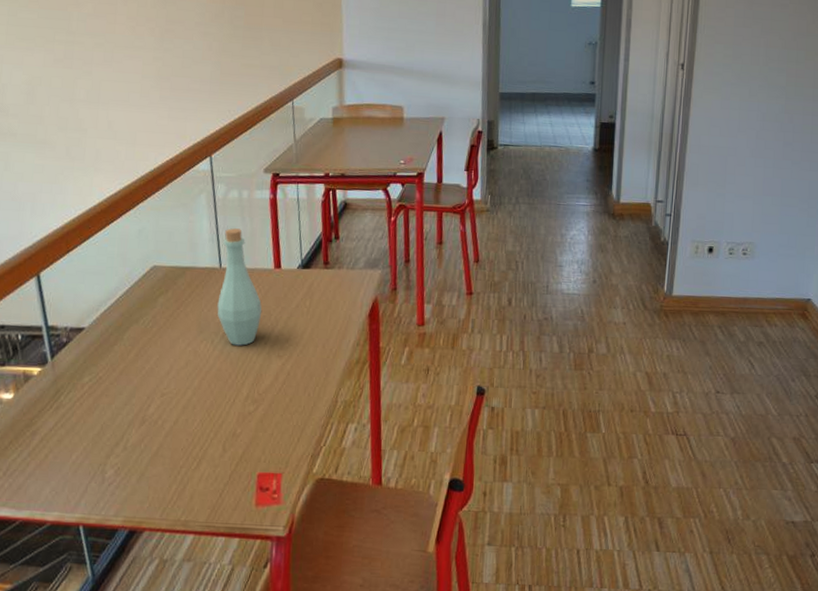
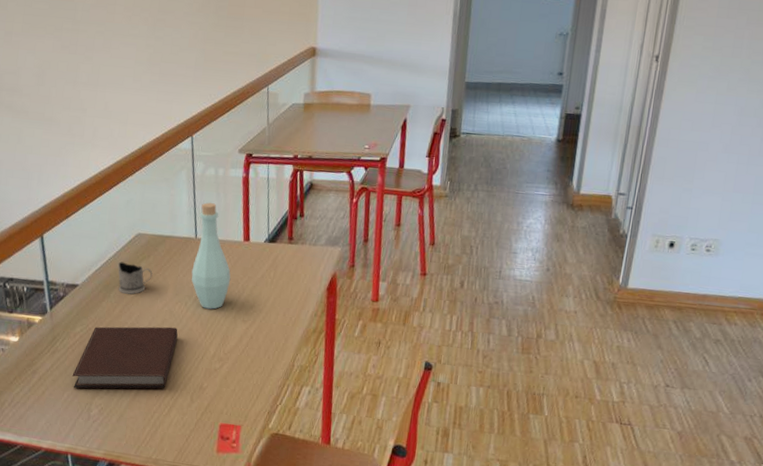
notebook: none [81,369,205,448] -> present [72,326,178,389]
tea glass holder: none [130,299,172,335] -> present [117,261,153,295]

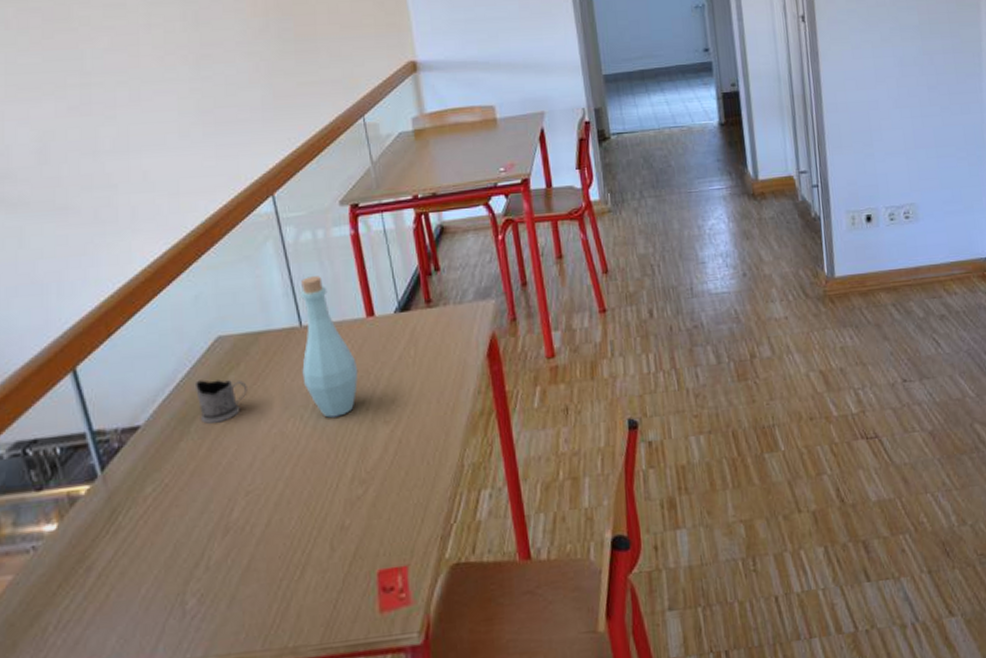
notebook: present [72,326,178,389] -> none [149,453,297,577]

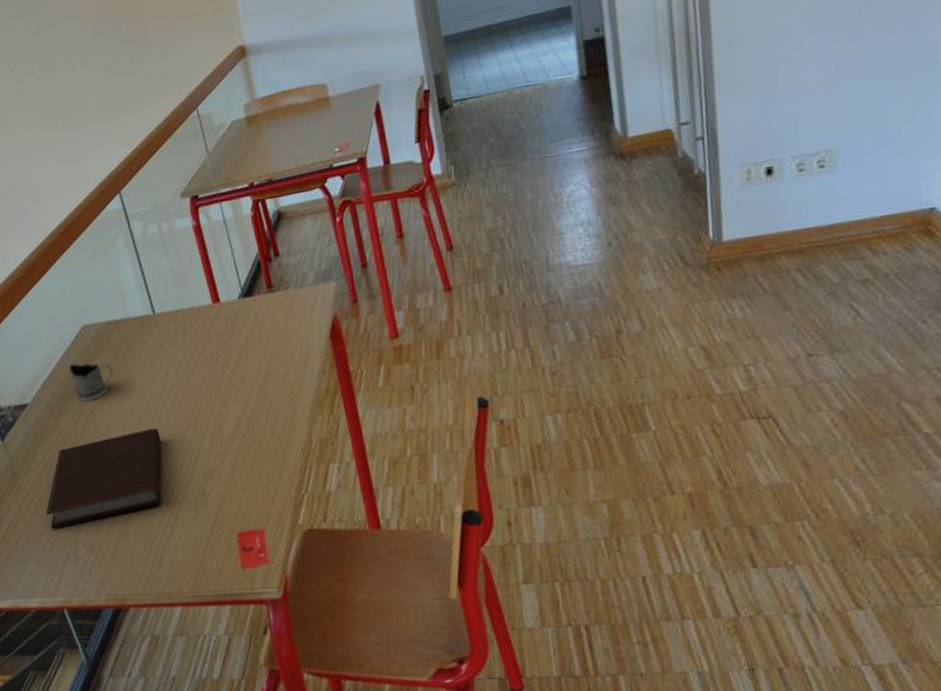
notebook: none [149,453,297,577] -> present [46,428,161,529]
bottle: present [300,276,359,418] -> none [151,266,209,397]

